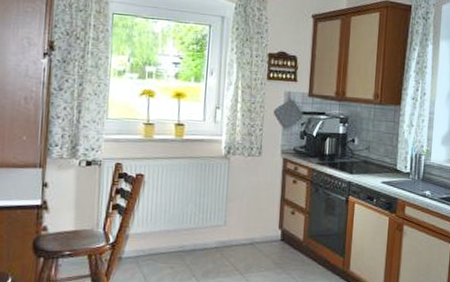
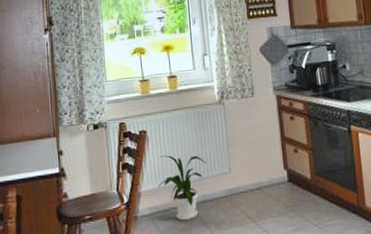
house plant: none [148,201,203,266] -> present [158,155,207,220]

